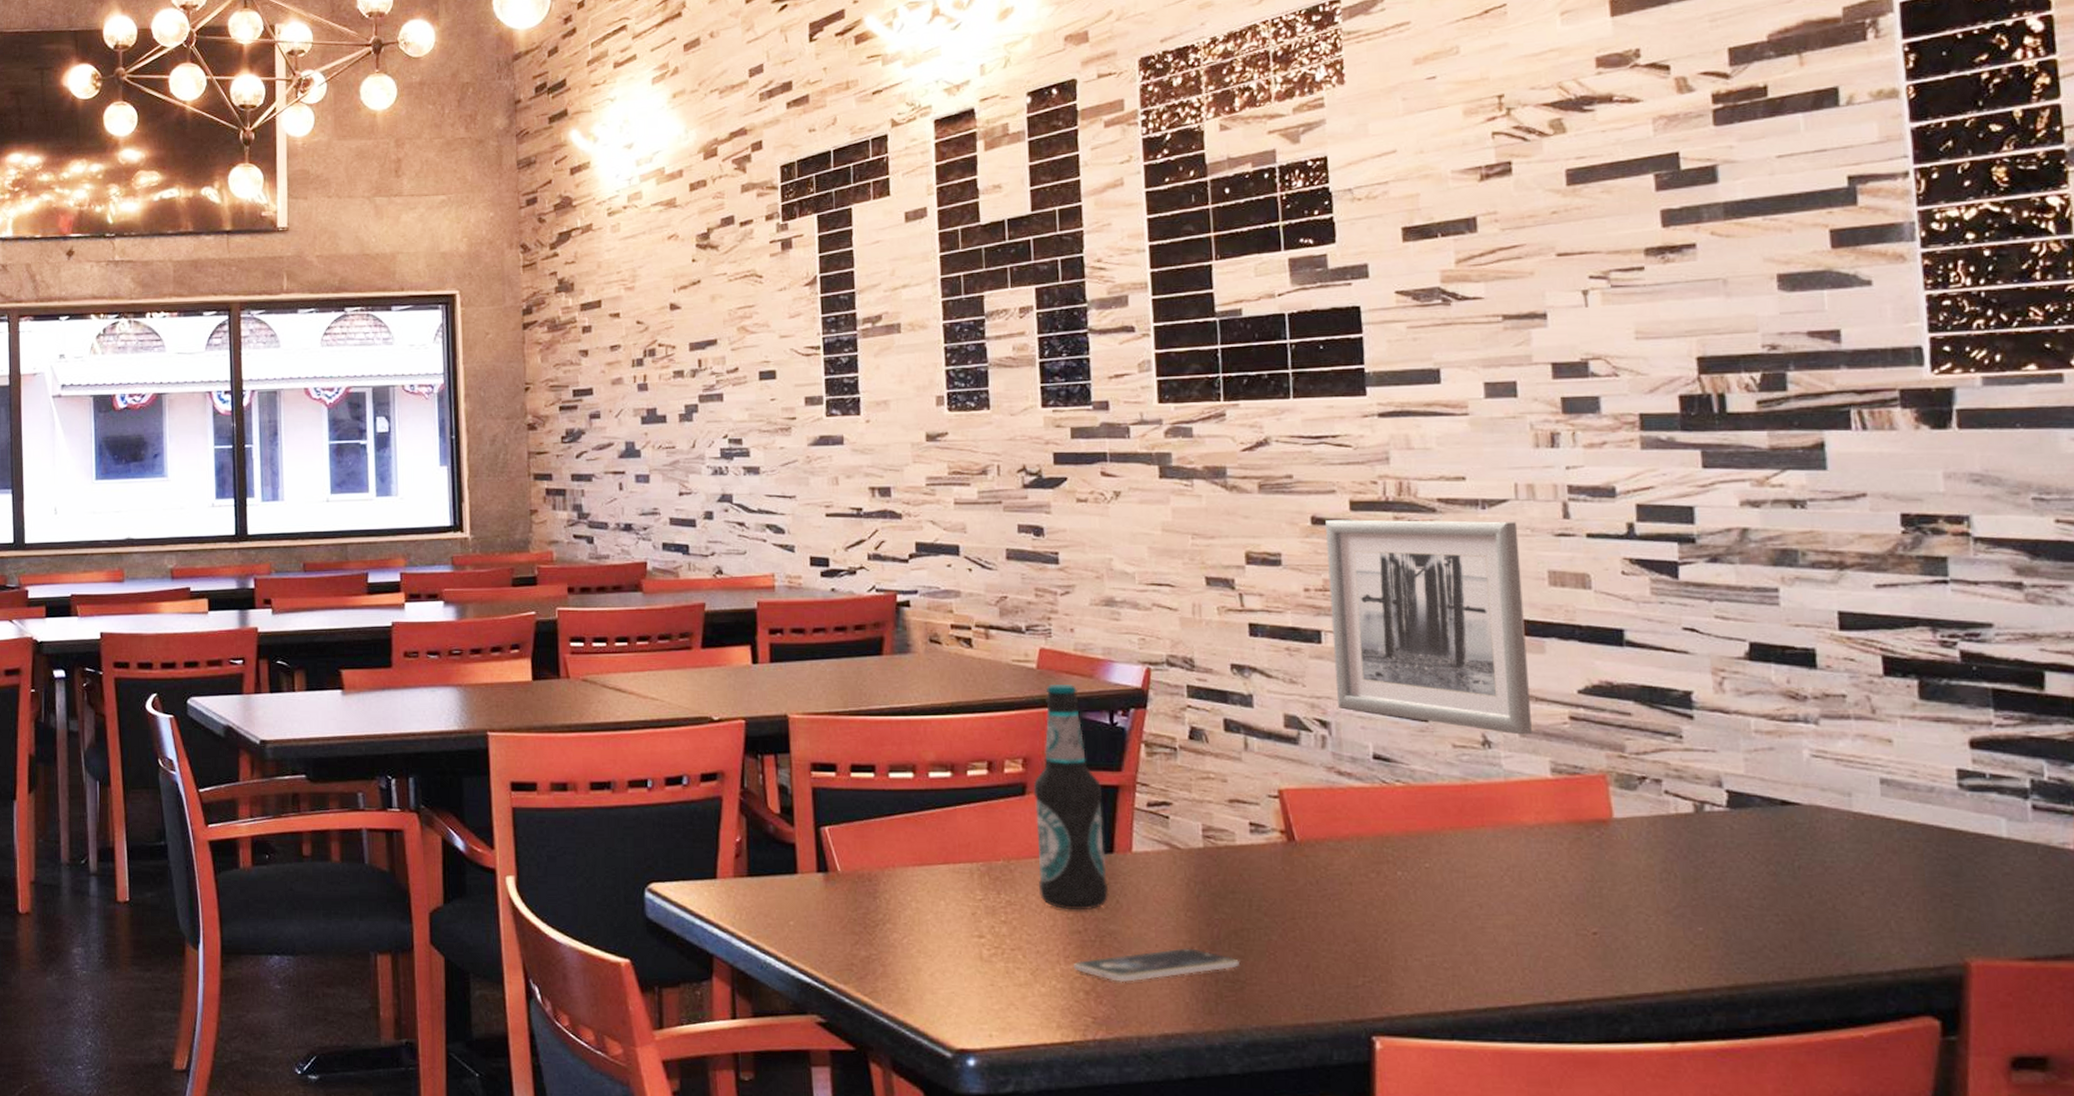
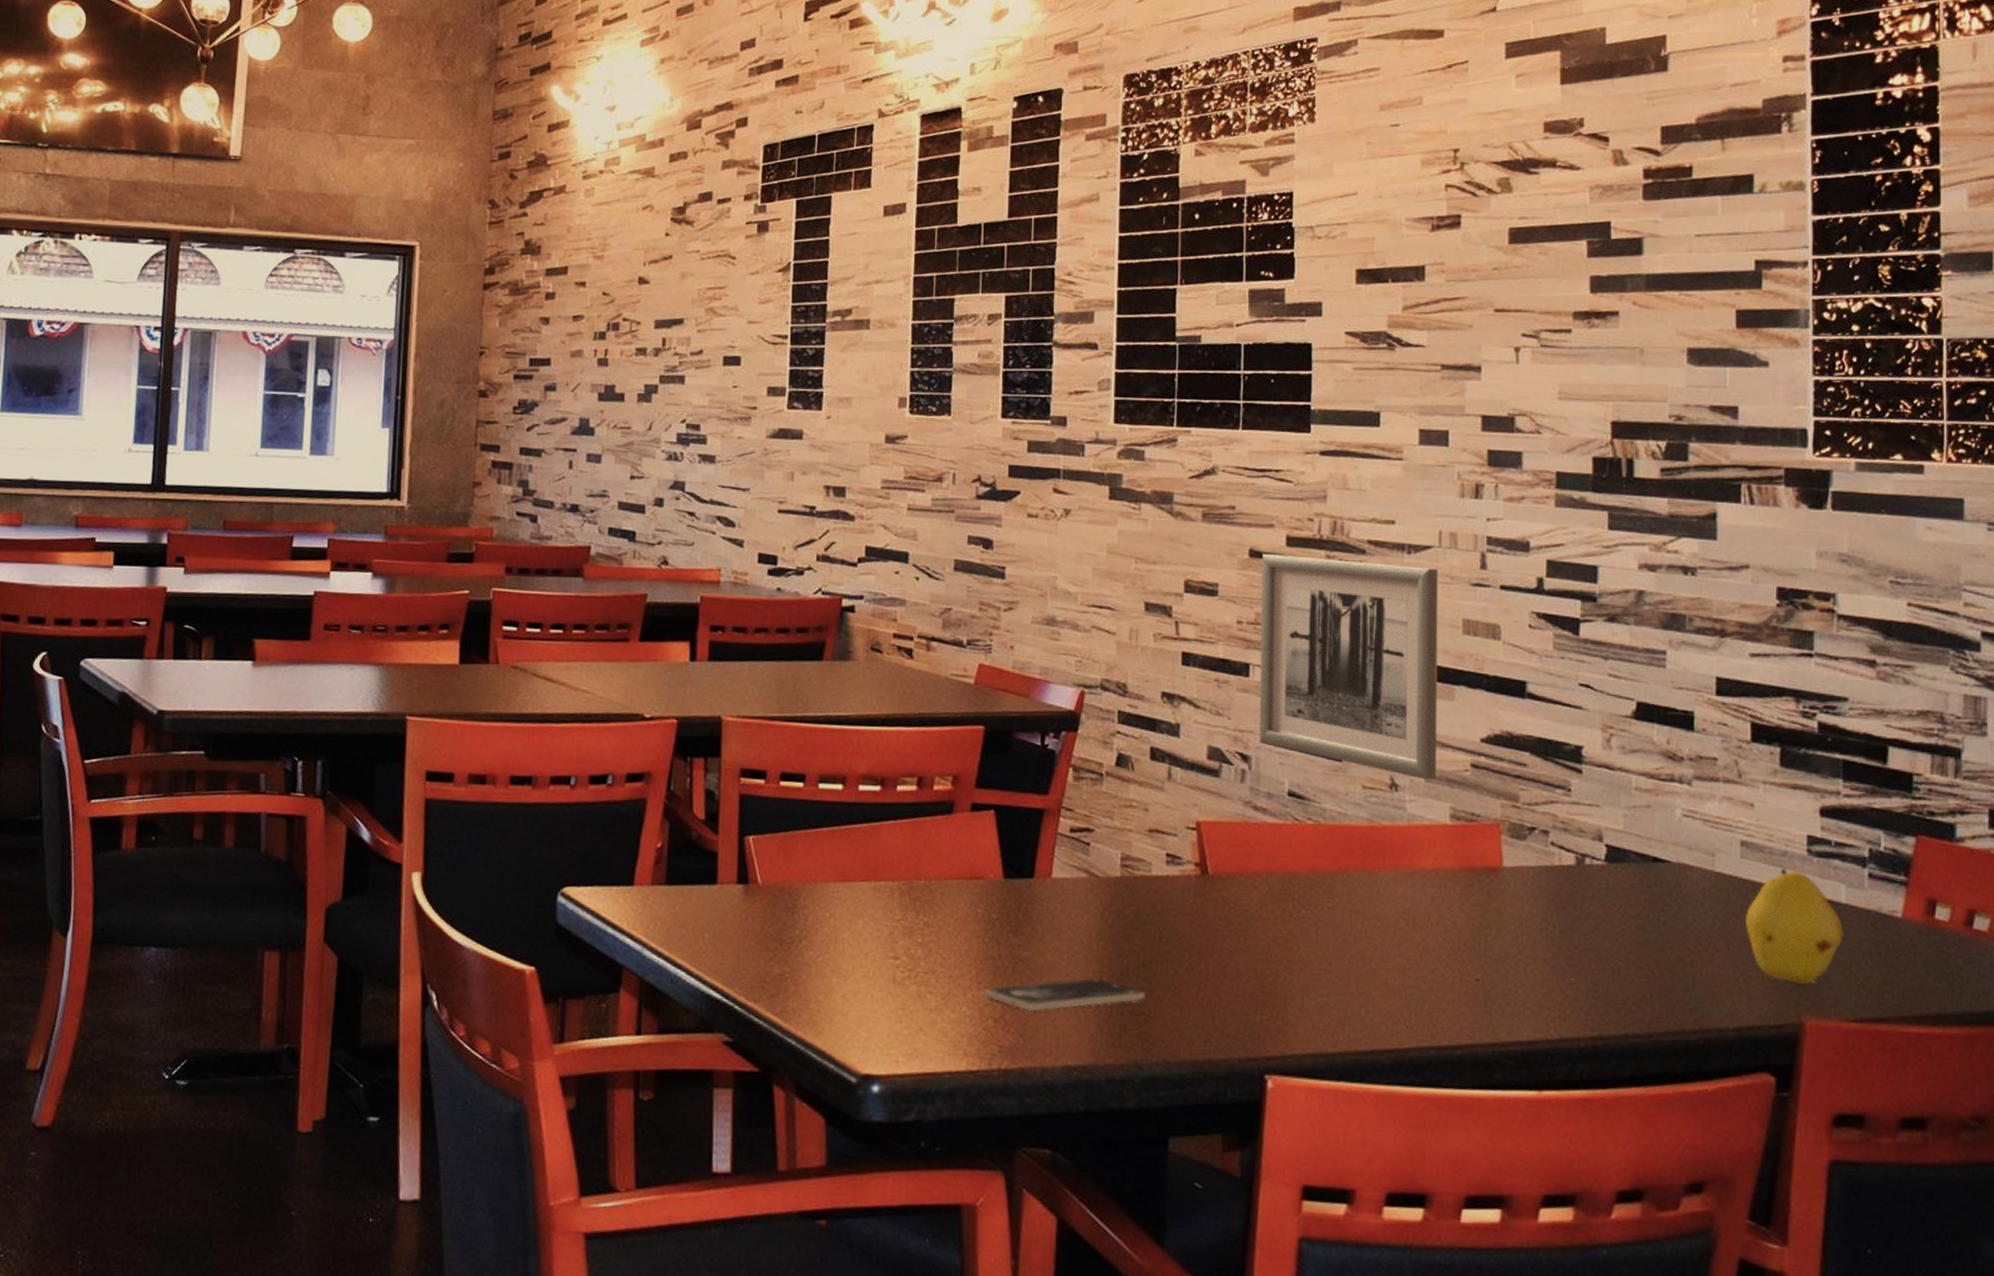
bottle: present [1033,685,1109,911] -> none [958,702,1028,935]
fruit: none [1892,805,2008,925] -> present [1746,869,1843,985]

